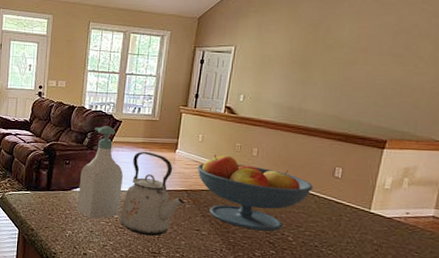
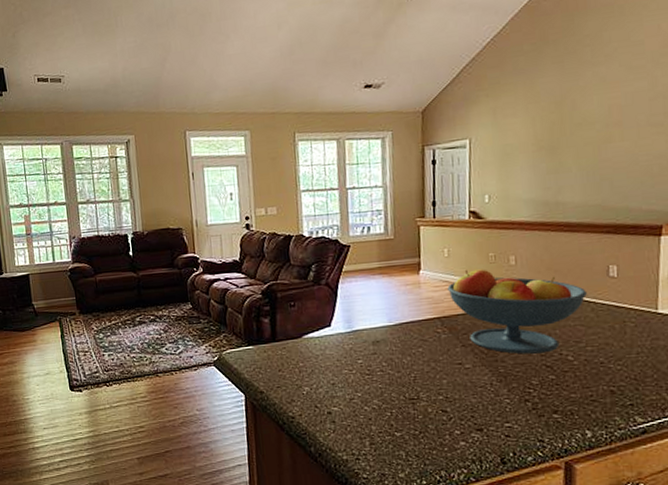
soap bottle: present [77,126,123,219] -> none [310,253,363,369]
kettle: present [120,151,185,237] -> none [365,277,439,380]

